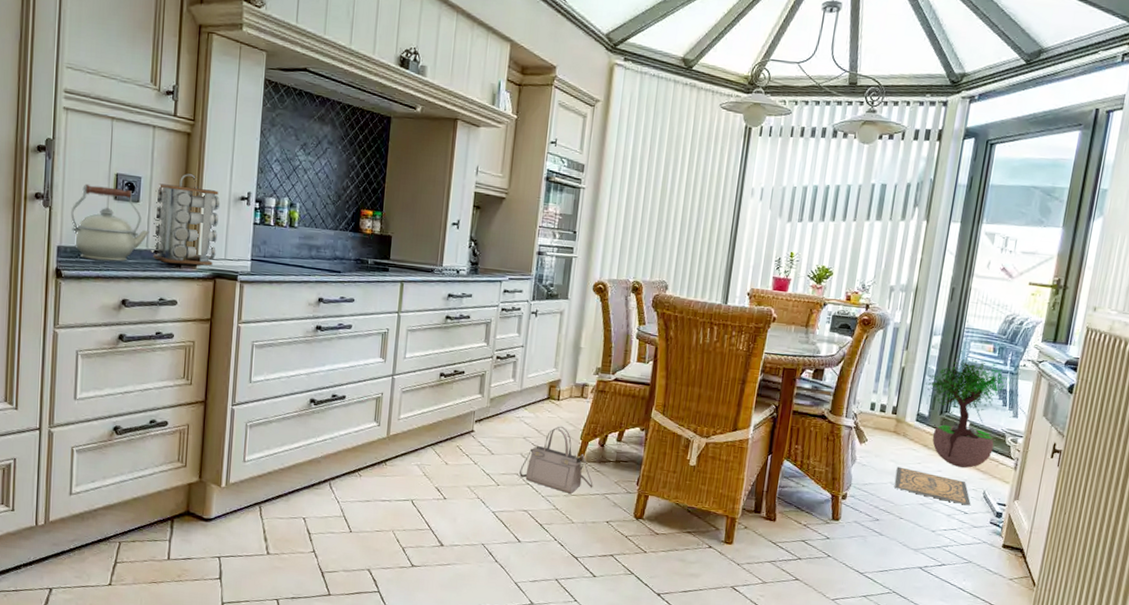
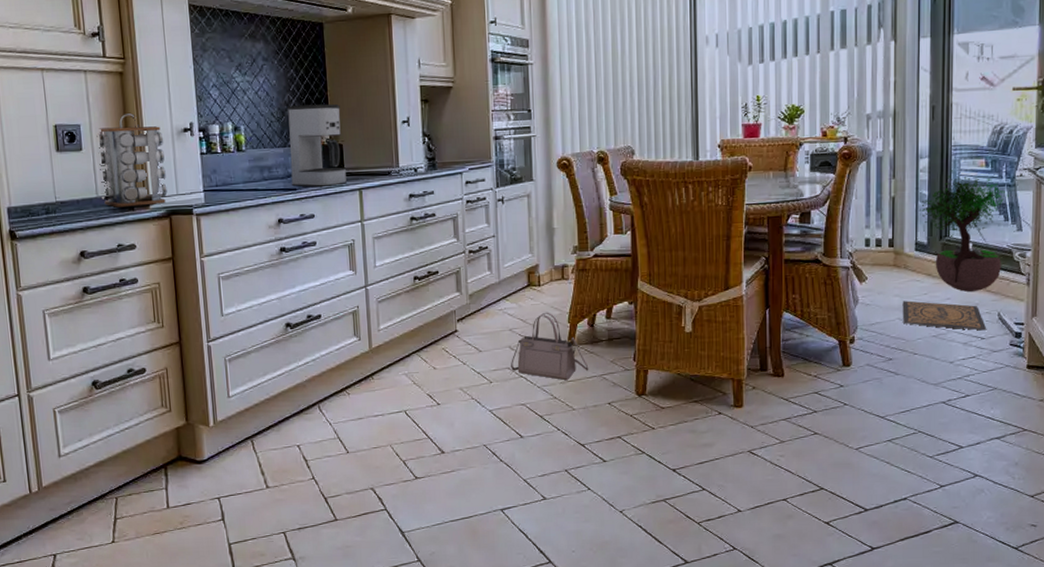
kettle: present [70,185,149,263] -> none [14,139,97,217]
coffee maker: none [337,191,395,275] -> present [288,103,347,187]

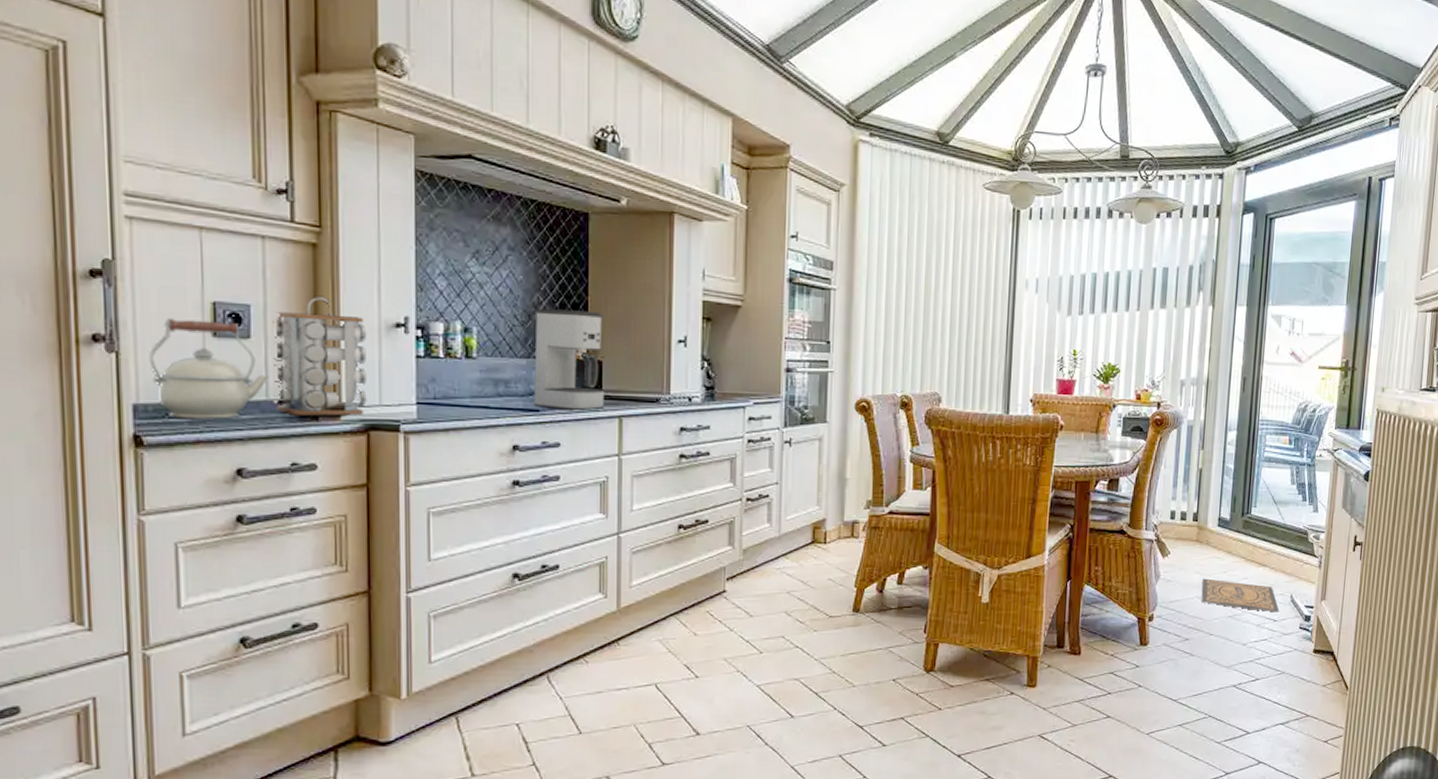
kettle: none [14,139,97,217] -> present [148,319,269,420]
handbag: present [511,312,589,381] -> none [786,573,874,653]
potted tree: present [918,170,1009,292] -> none [1224,445,1308,571]

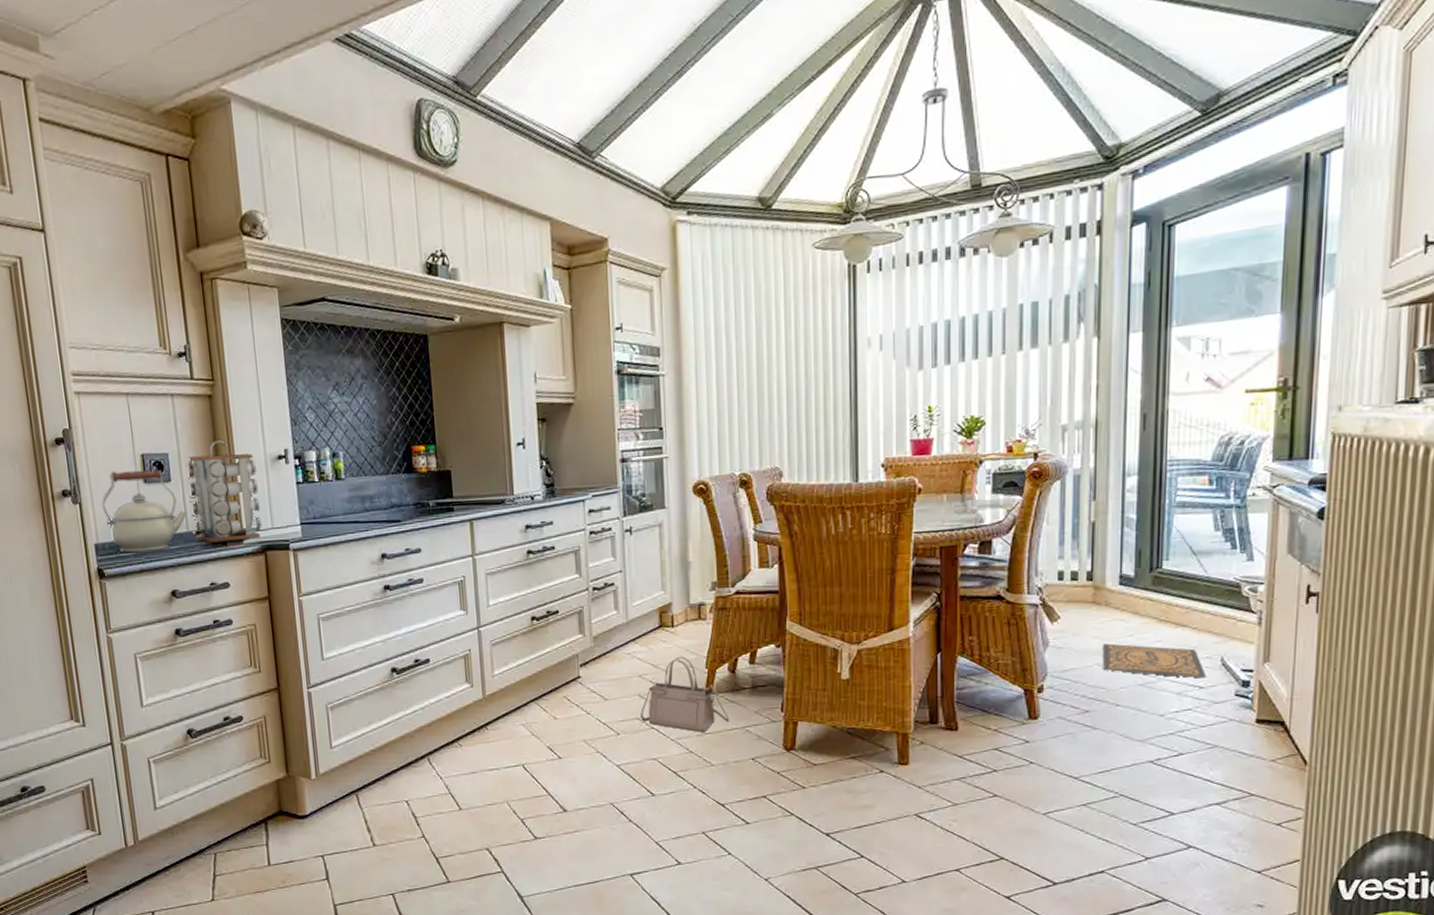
coffee maker: present [534,309,606,410] -> none [390,425,456,518]
handbag: none [786,573,874,653] -> present [641,656,730,733]

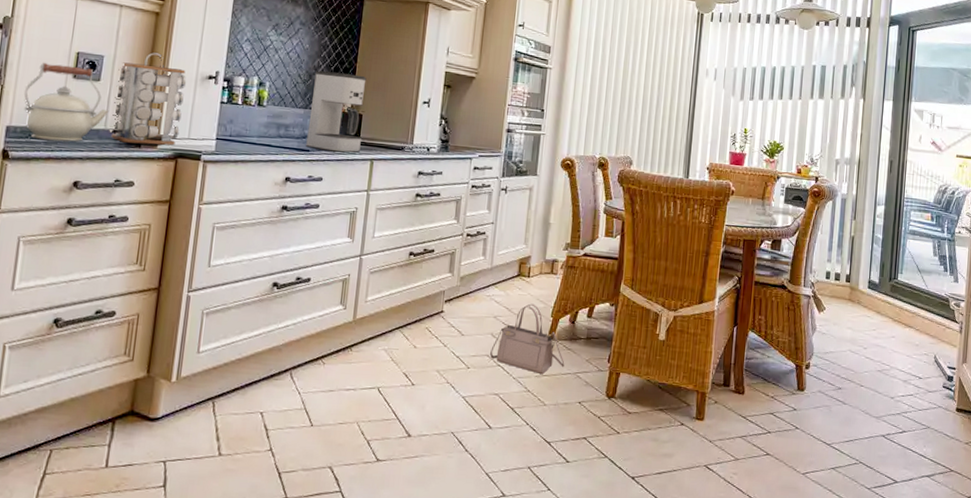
coffee maker: none [390,425,456,518] -> present [306,71,367,154]
doormat: present [1102,643,1207,679] -> none [853,334,924,371]

